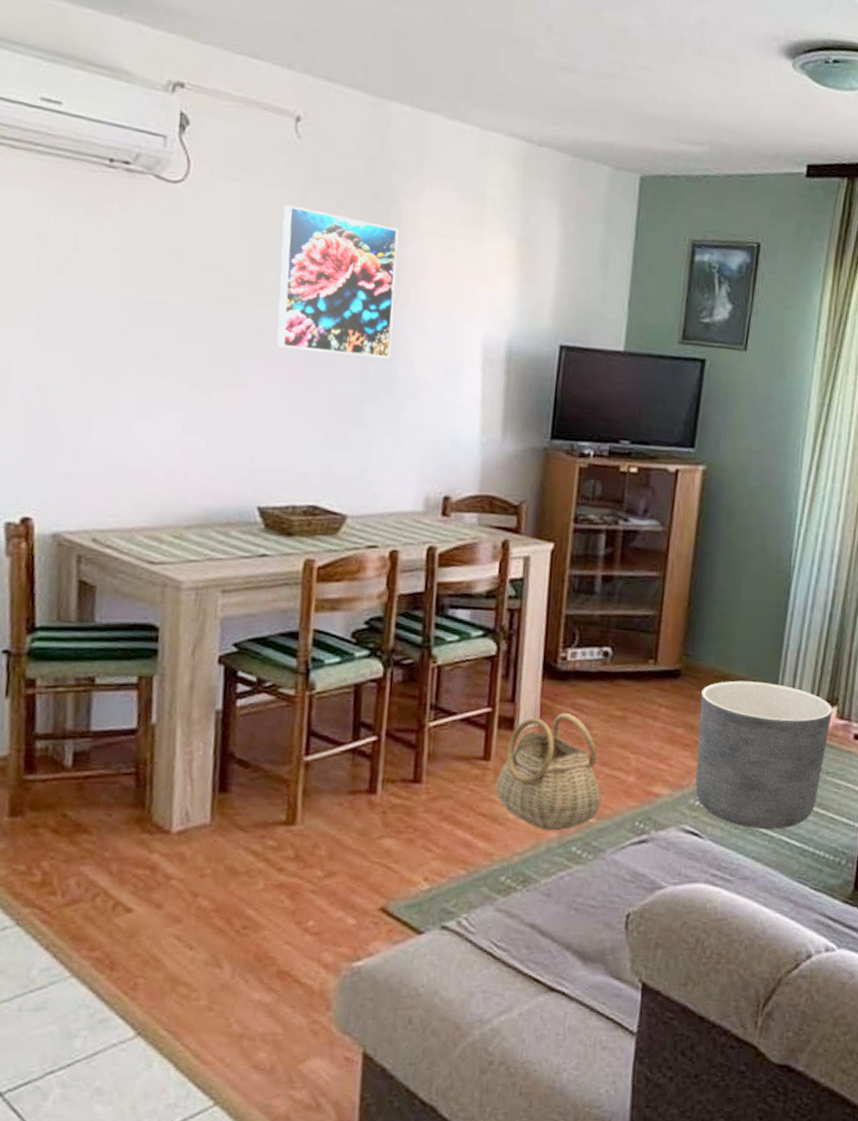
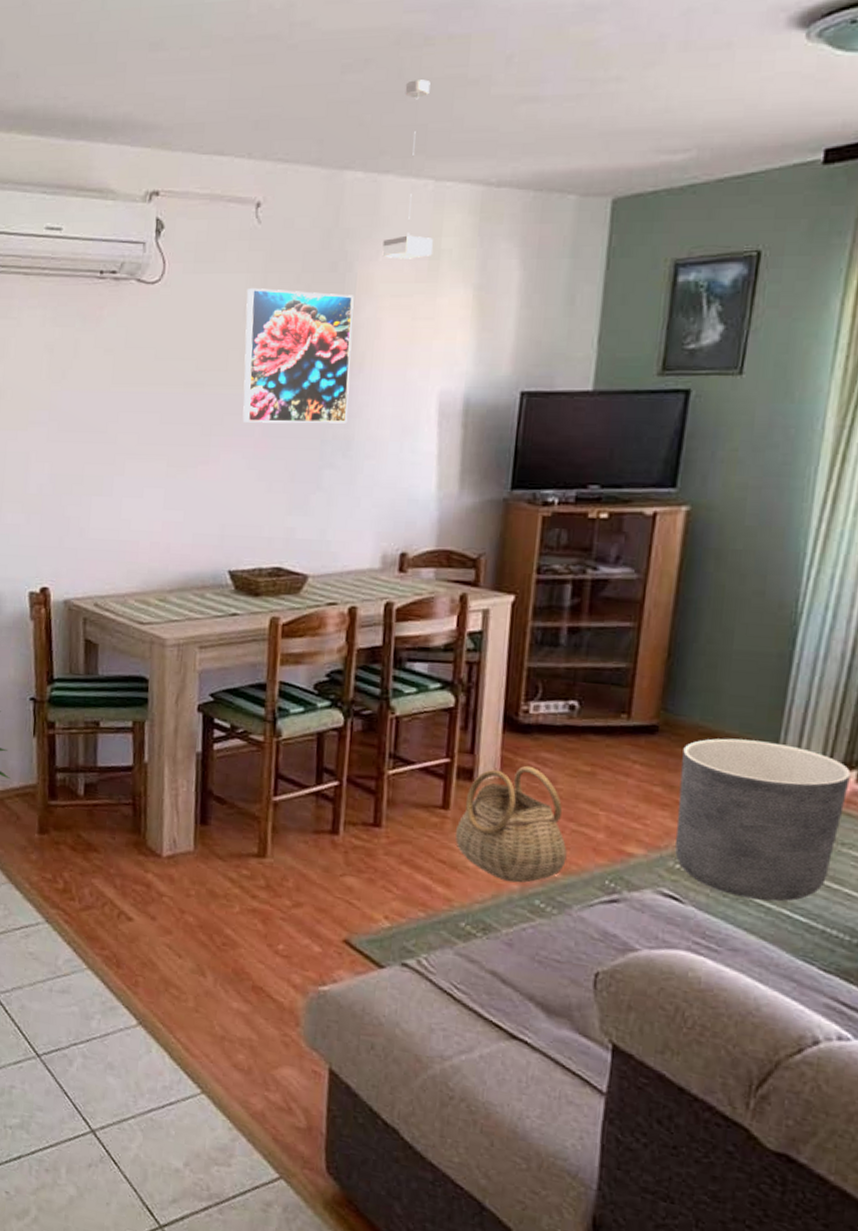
pendant lamp: none [428,26,478,202] -> present [382,79,433,259]

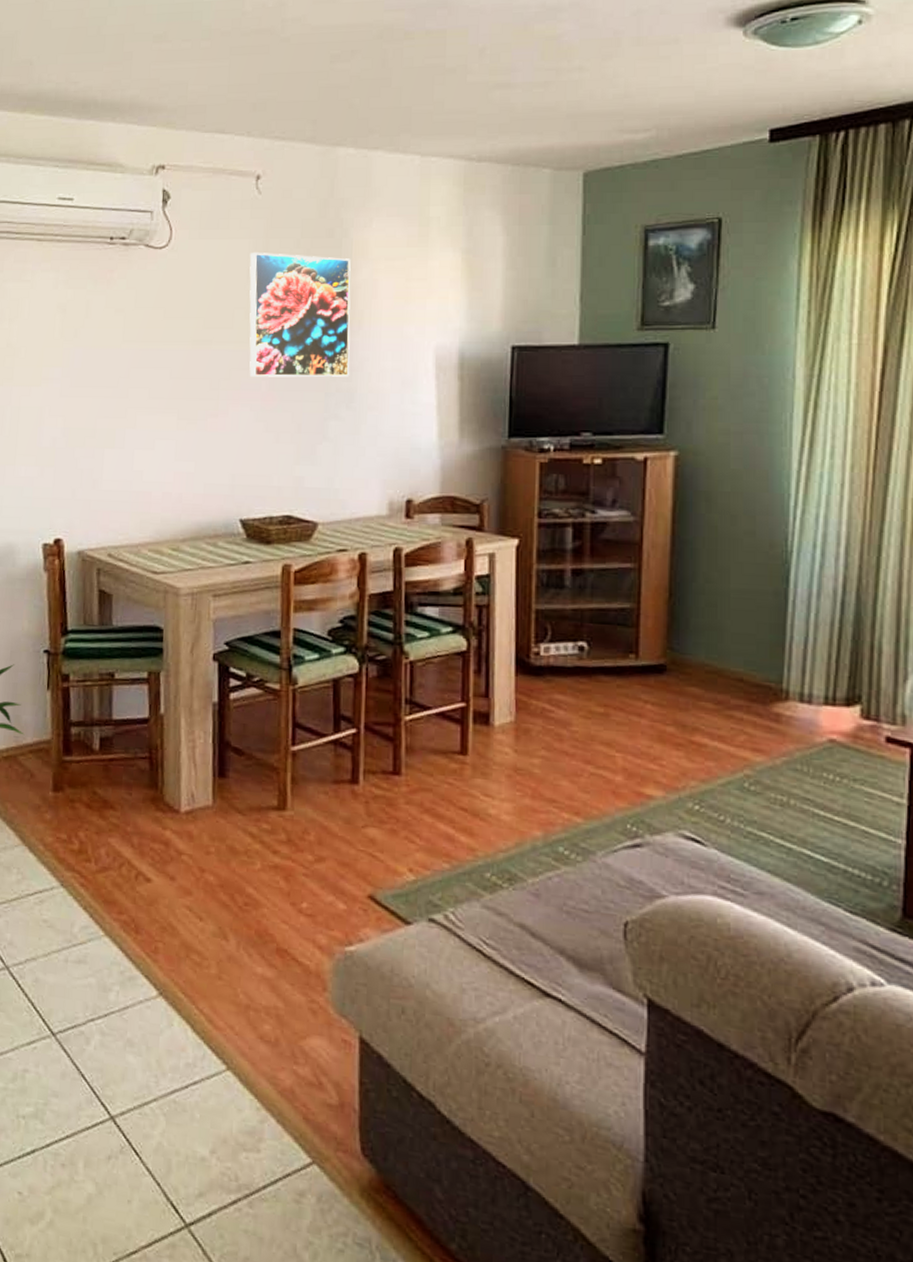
pendant lamp: present [382,79,433,259] -> none [375,68,422,226]
basket: present [455,765,567,883] -> none [474,708,587,830]
planter: present [675,738,851,902] -> none [692,676,855,841]

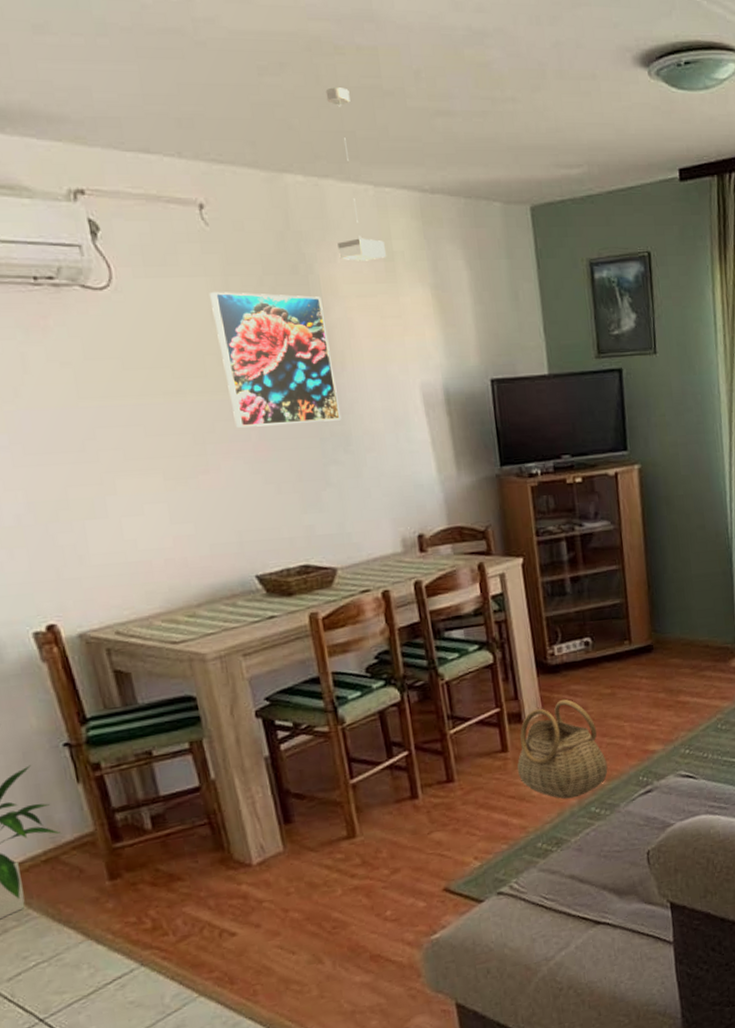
pendant lamp: none [375,68,422,226] -> present [325,87,386,261]
basket: none [474,708,587,830] -> present [517,699,608,799]

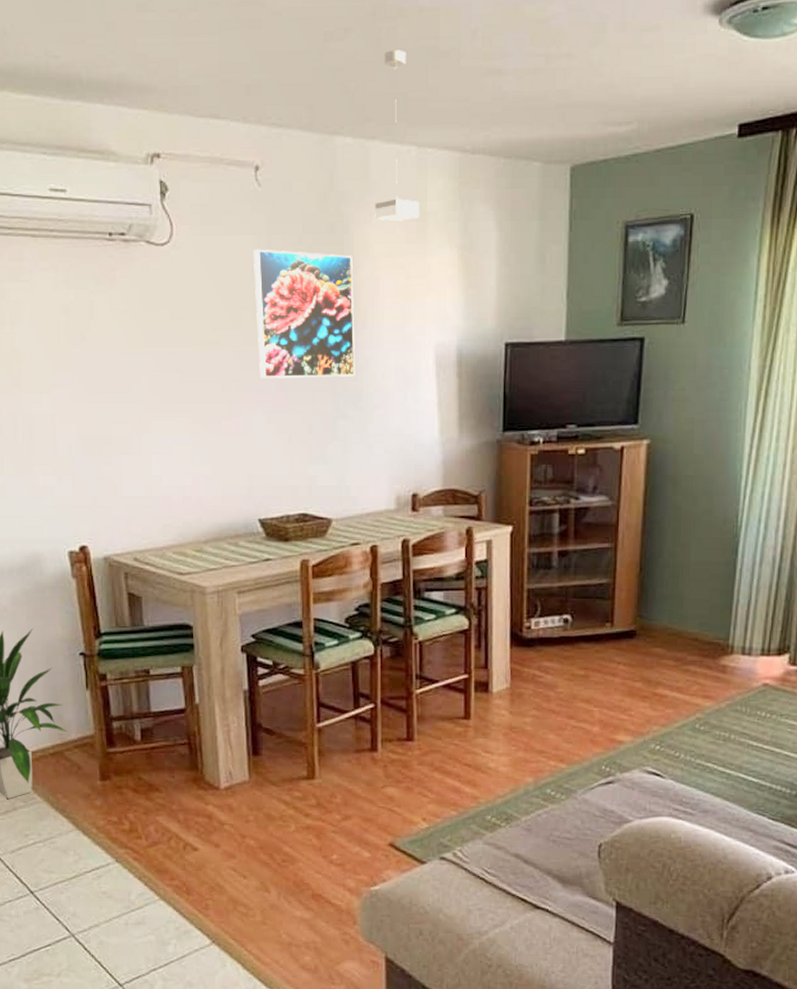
basket: present [517,699,608,799] -> none [477,674,570,776]

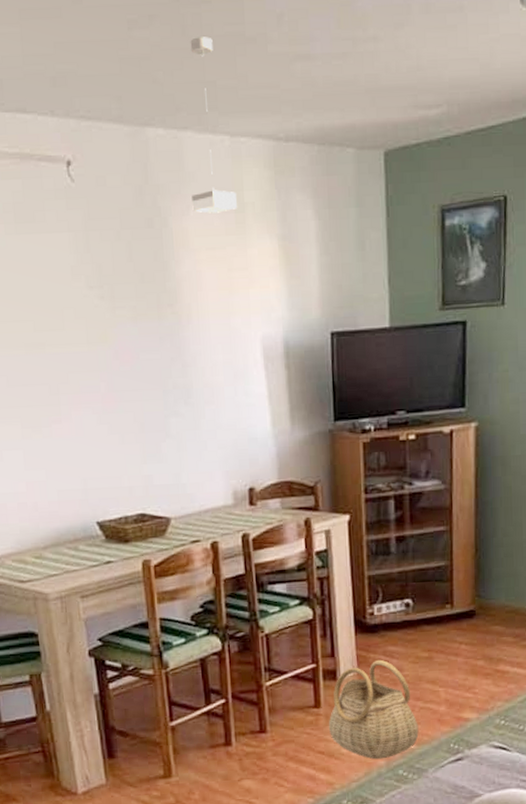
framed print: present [253,249,356,378] -> none [70,246,185,379]
basket: none [477,674,570,776] -> present [328,659,419,760]

